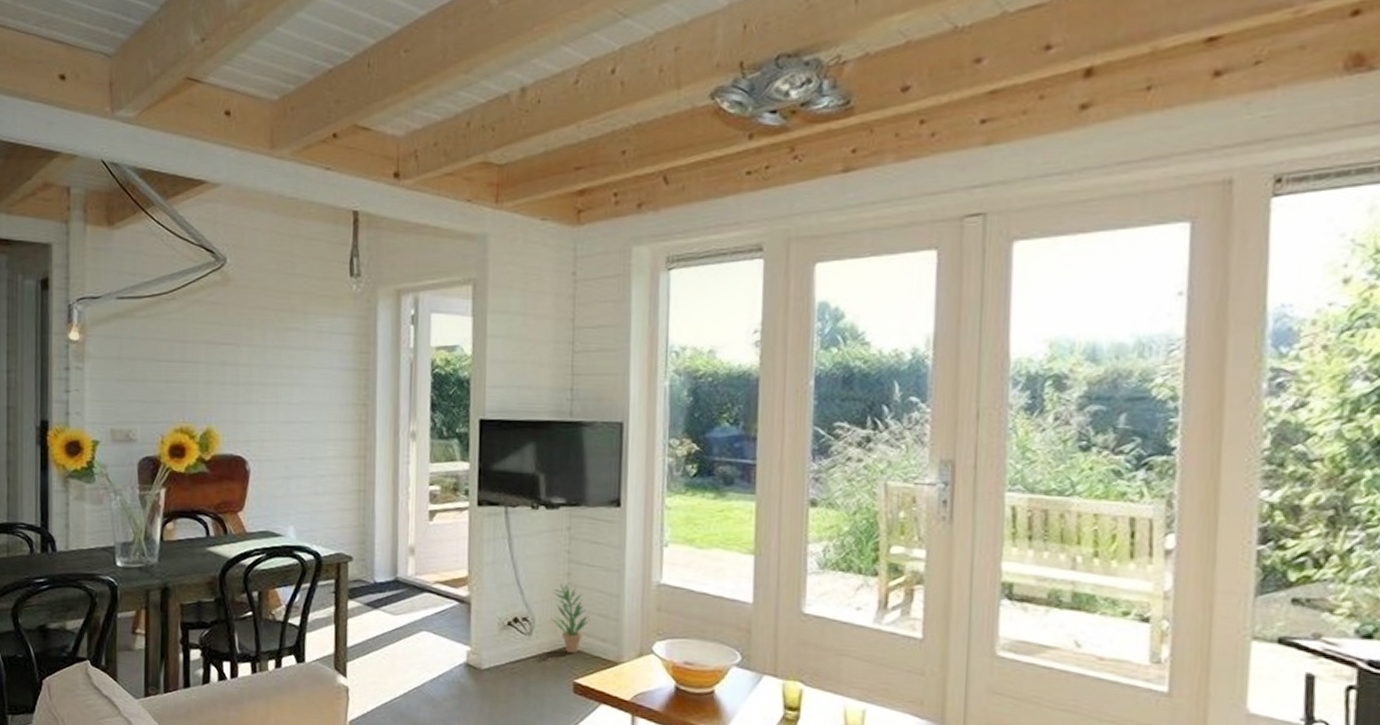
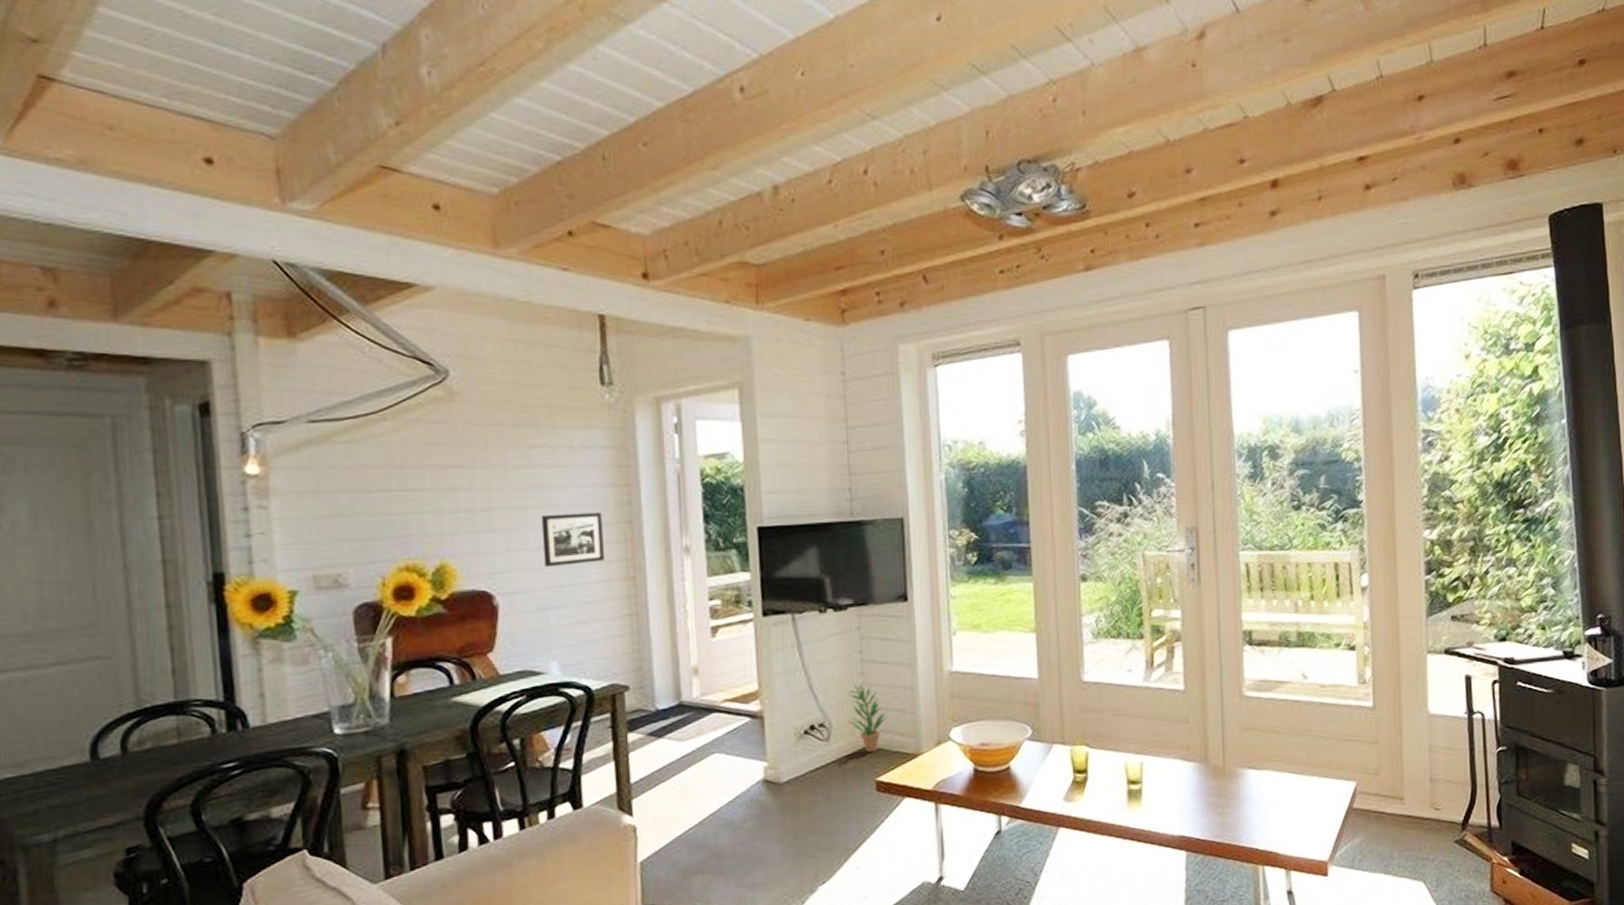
picture frame: none [290,392,342,440] -> present [541,512,604,568]

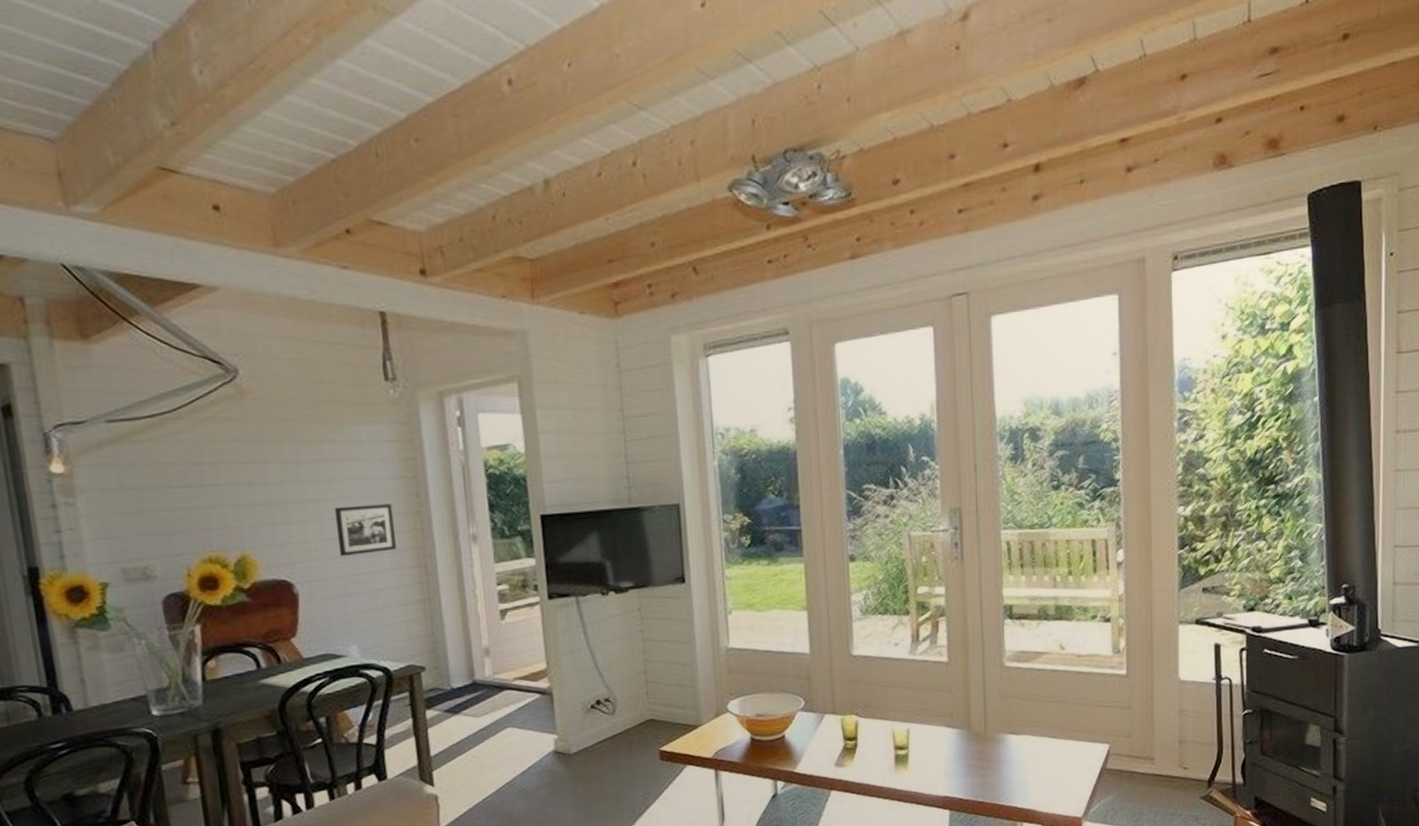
potted plant: present [848,683,887,752] -> none [631,661,669,724]

